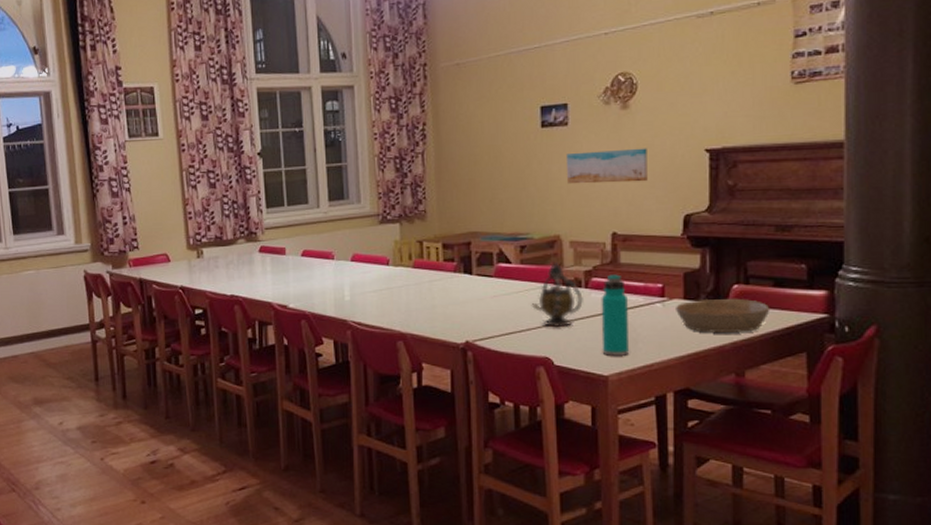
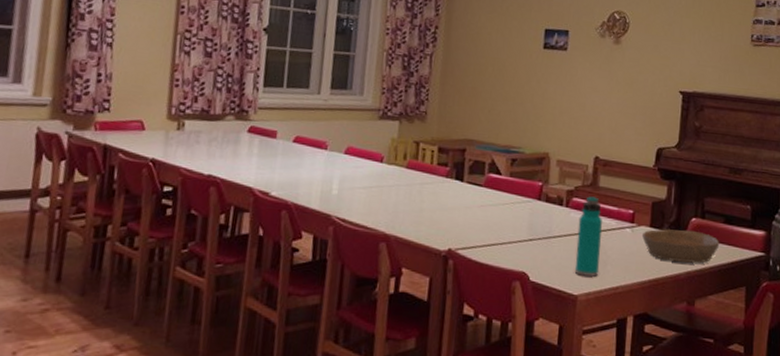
teapot: present [531,263,583,328] -> none [515,179,563,244]
wall art: present [565,148,648,185] -> none [561,77,632,113]

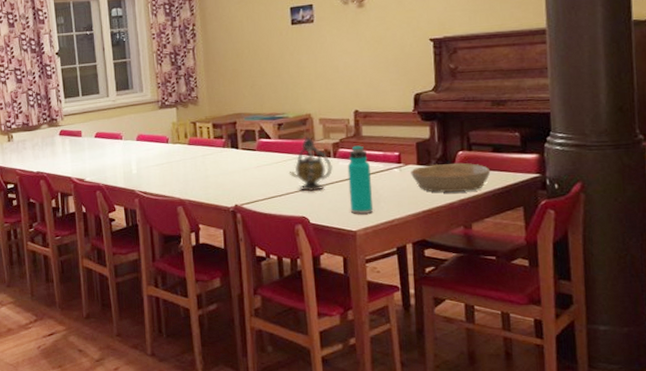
teapot: none [515,179,563,244] -> present [289,137,333,192]

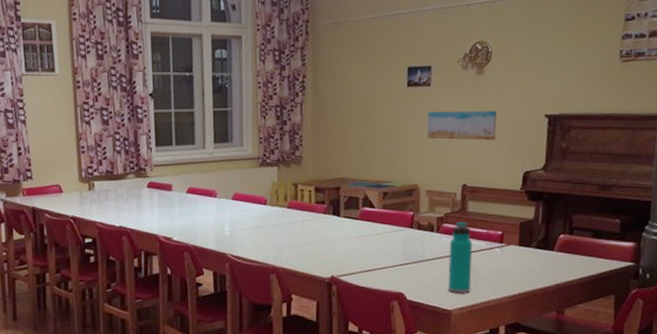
teapot: present [289,137,333,192] -> none [389,209,435,267]
wall art: none [313,39,382,72] -> present [427,110,497,141]
bowl: present [410,162,491,192] -> none [510,246,589,276]

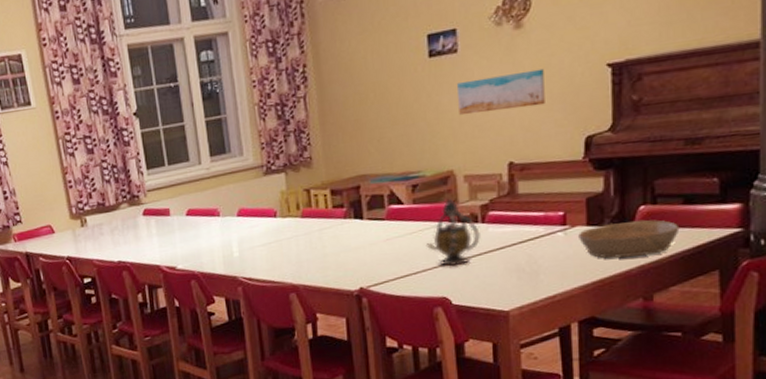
teapot: none [389,209,435,267] -> present [426,199,480,267]
water bottle: present [447,221,472,293] -> none [499,206,531,290]
bowl: none [510,246,589,276] -> present [577,219,680,258]

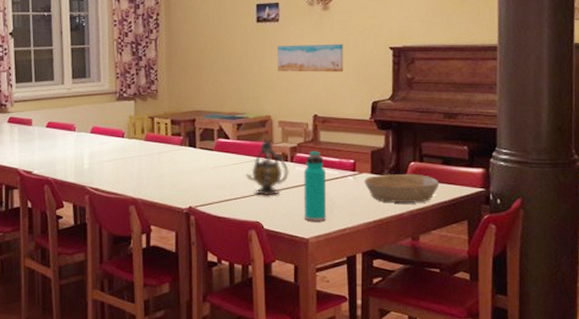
water bottle: none [499,206,531,290] -> present [303,151,327,221]

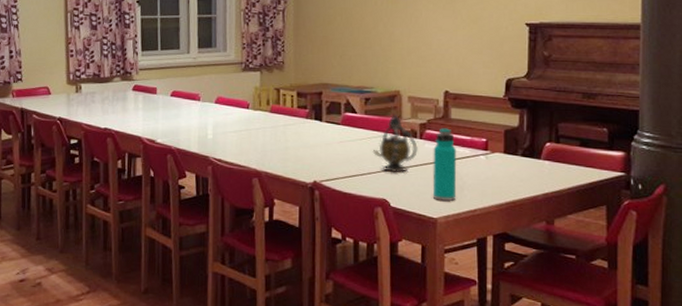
wall art: present [276,44,343,72] -> none [407,18,477,48]
bowl: present [363,173,440,203] -> none [496,154,577,185]

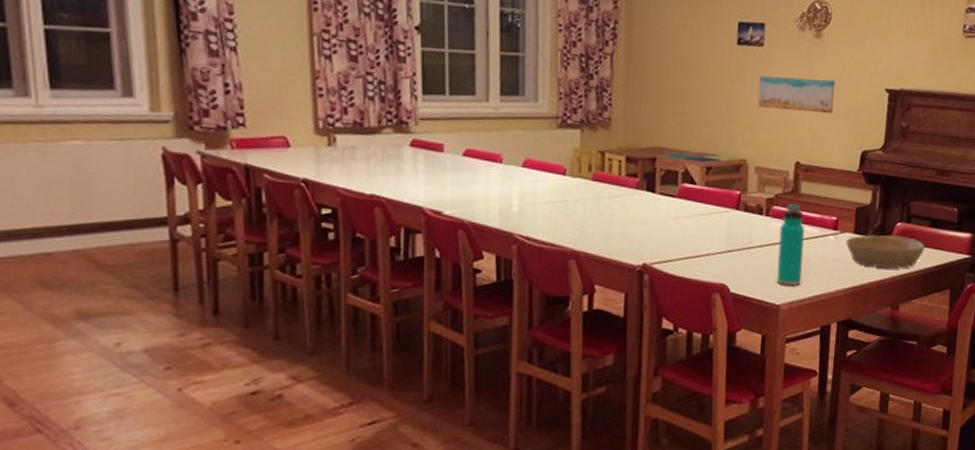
teapot: present [372,115,418,173] -> none [712,188,763,255]
wall art: none [407,18,477,48] -> present [758,76,835,114]
bowl: none [496,154,577,185] -> present [845,235,926,268]

